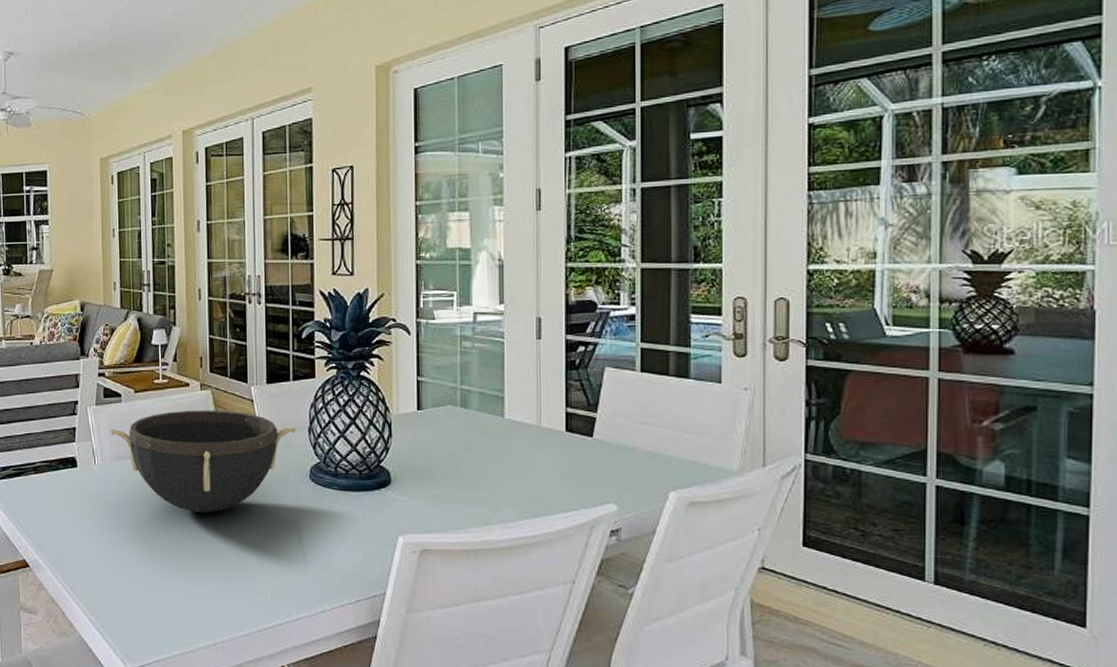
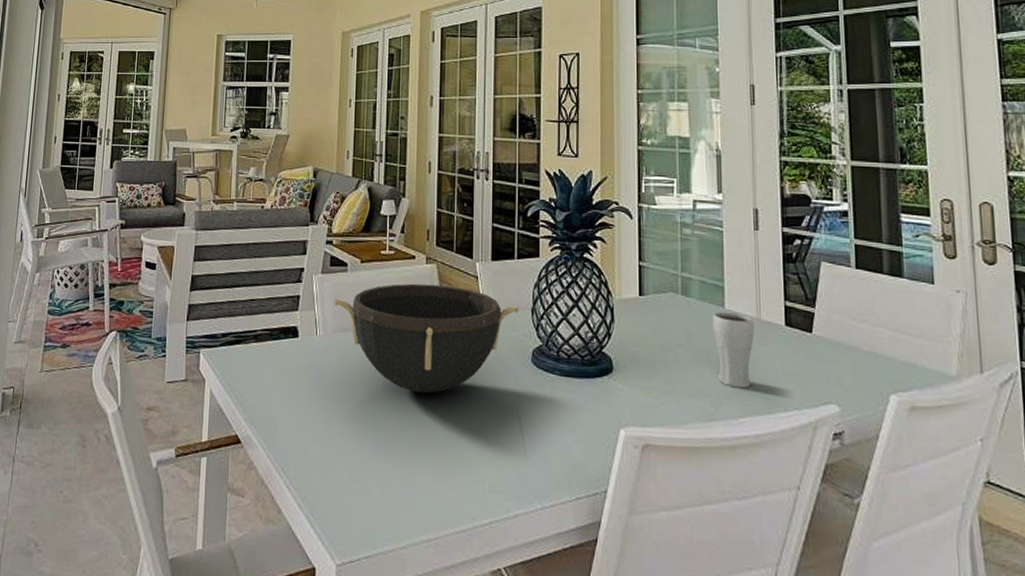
drinking glass: none [492,422,534,493] -> present [713,312,755,389]

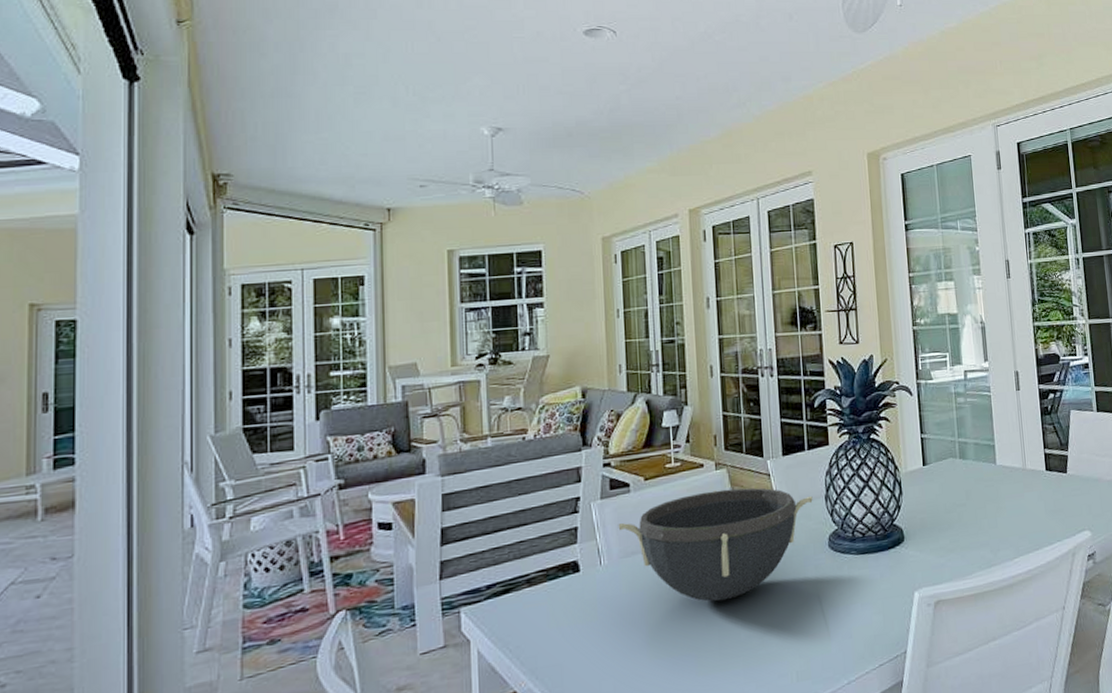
drinking glass: present [713,312,755,389] -> none [987,466,1022,534]

